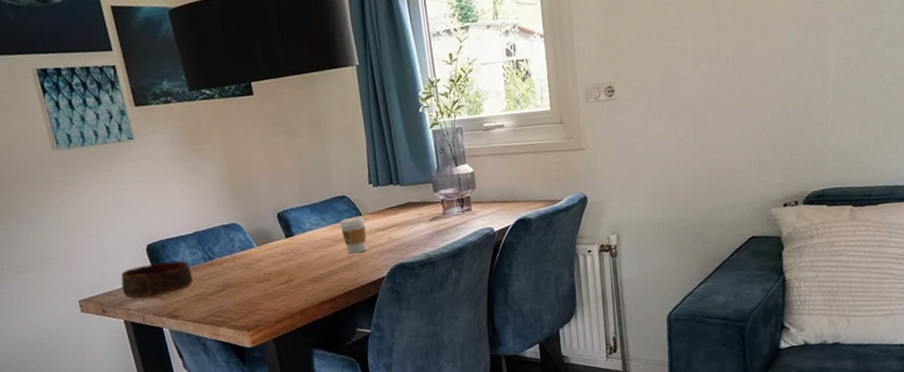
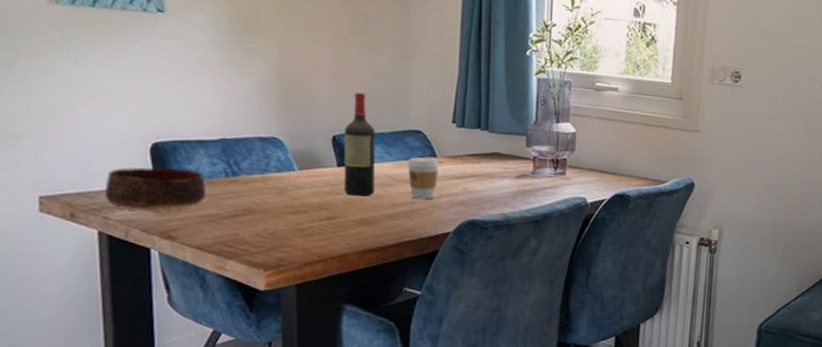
wine bottle: none [285,173,319,260] -> present [343,92,376,196]

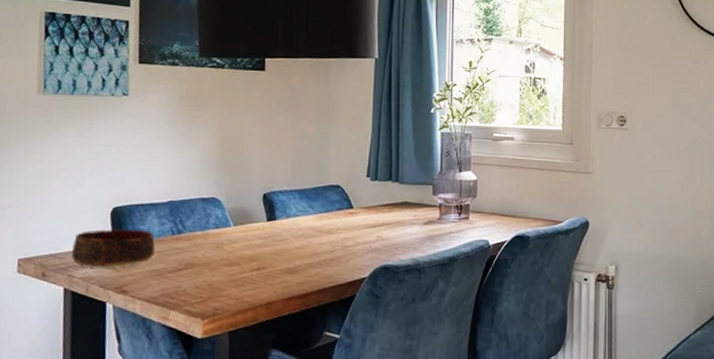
wine bottle: present [343,92,376,196] -> none [272,154,301,247]
coffee cup: present [407,156,439,200] -> none [327,208,355,248]

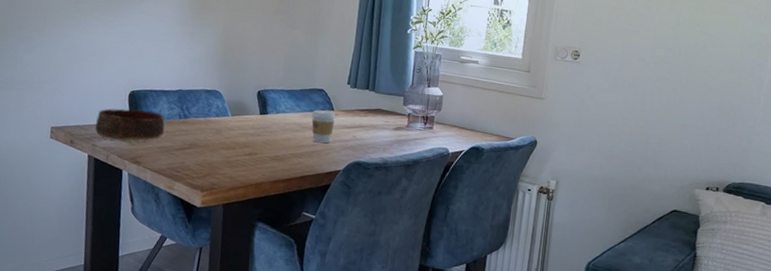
coffee cup: none [327,208,355,248] -> present [311,109,336,144]

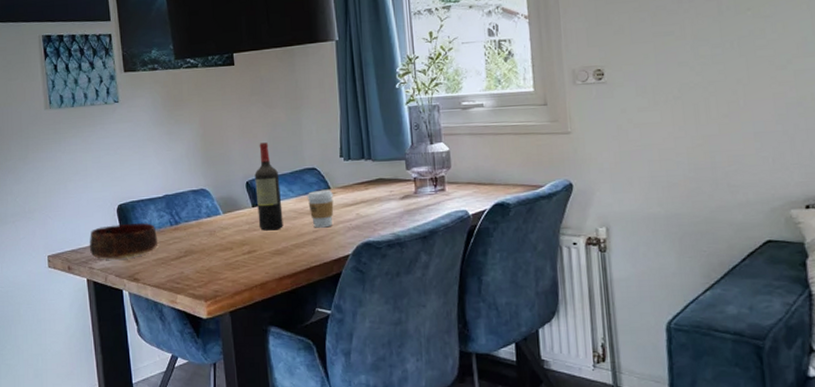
wine bottle: none [263,58,290,138] -> present [254,142,283,231]

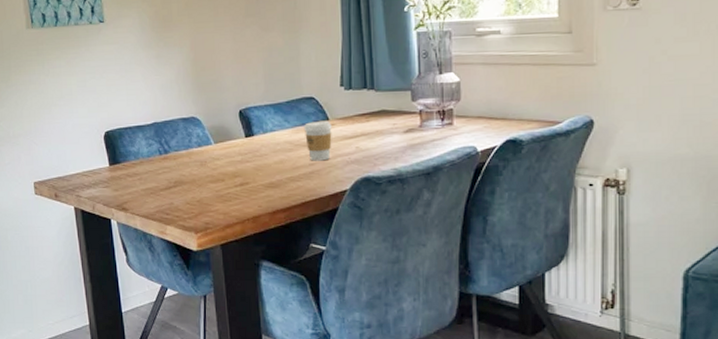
bowl: present [90,223,157,260] -> none [76,151,146,188]
wine bottle: present [254,142,283,231] -> none [248,69,278,163]

